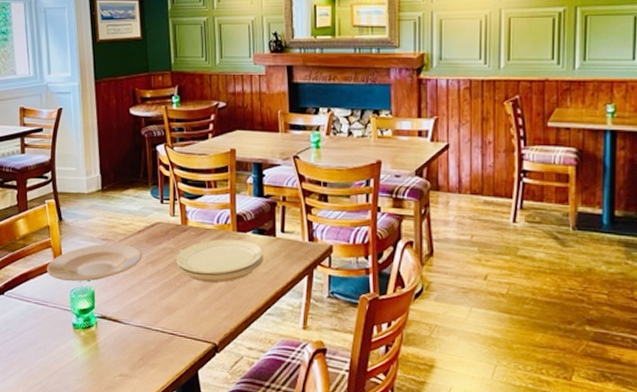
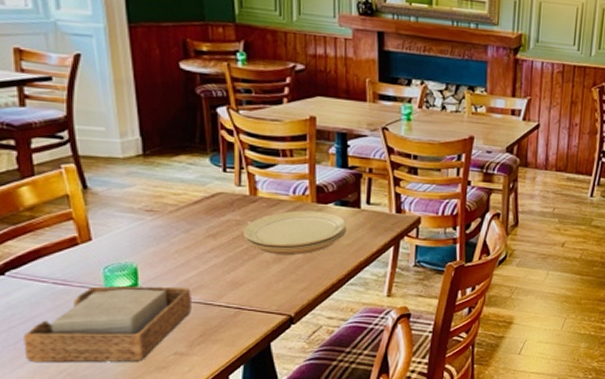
napkin holder: none [13,307,134,380] -> present [23,286,191,363]
plate: present [46,243,143,281] -> none [67,215,201,257]

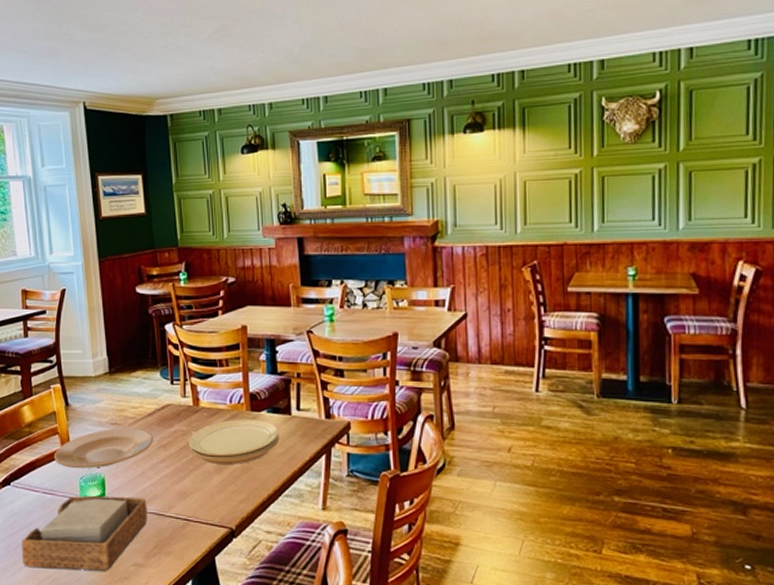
plate: none [67,215,201,257] -> present [53,427,154,468]

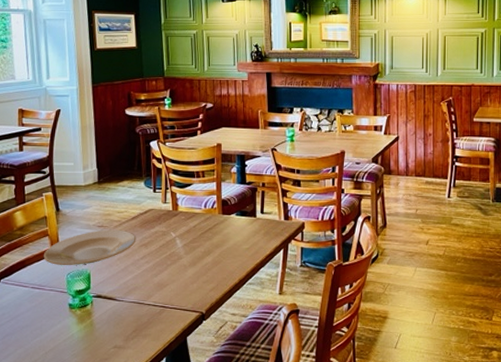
napkin holder: present [22,495,147,571] -> none [9,288,128,355]
plate: present [189,419,280,465] -> none [167,221,246,259]

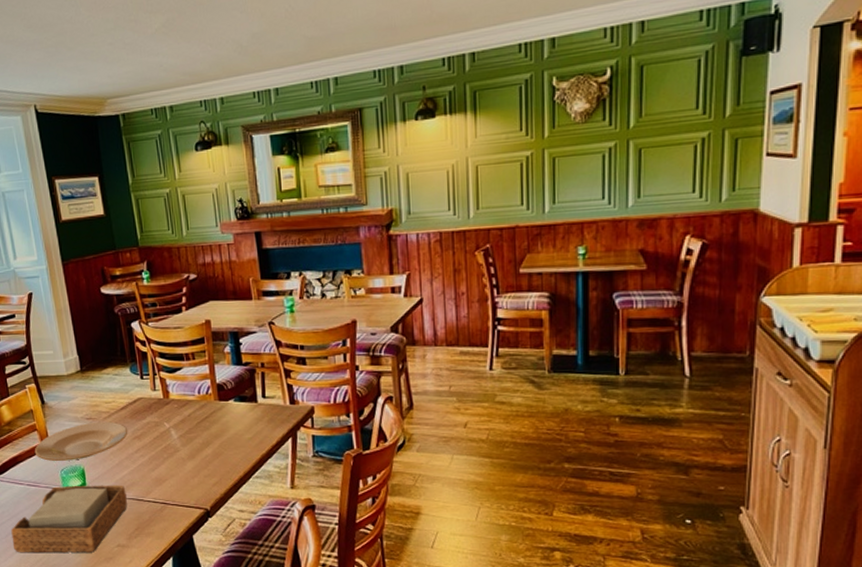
napkin holder: none [9,288,128,355] -> present [11,485,127,554]

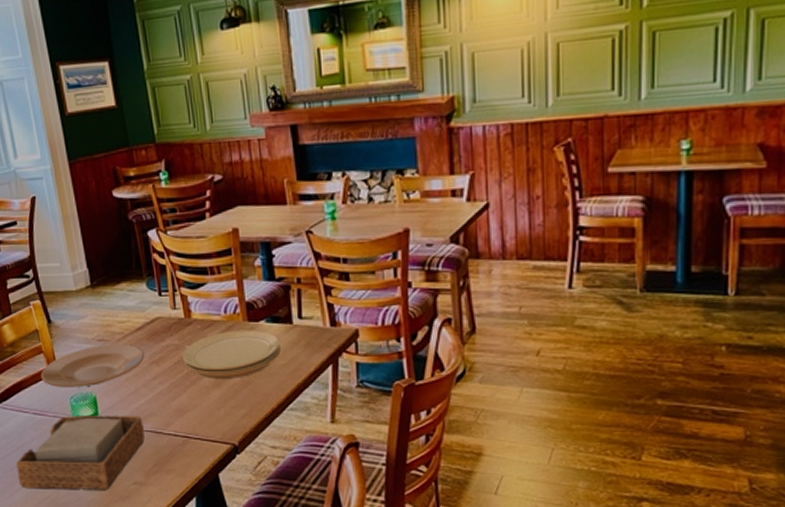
plate: none [161,408,248,451] -> present [182,330,282,378]

